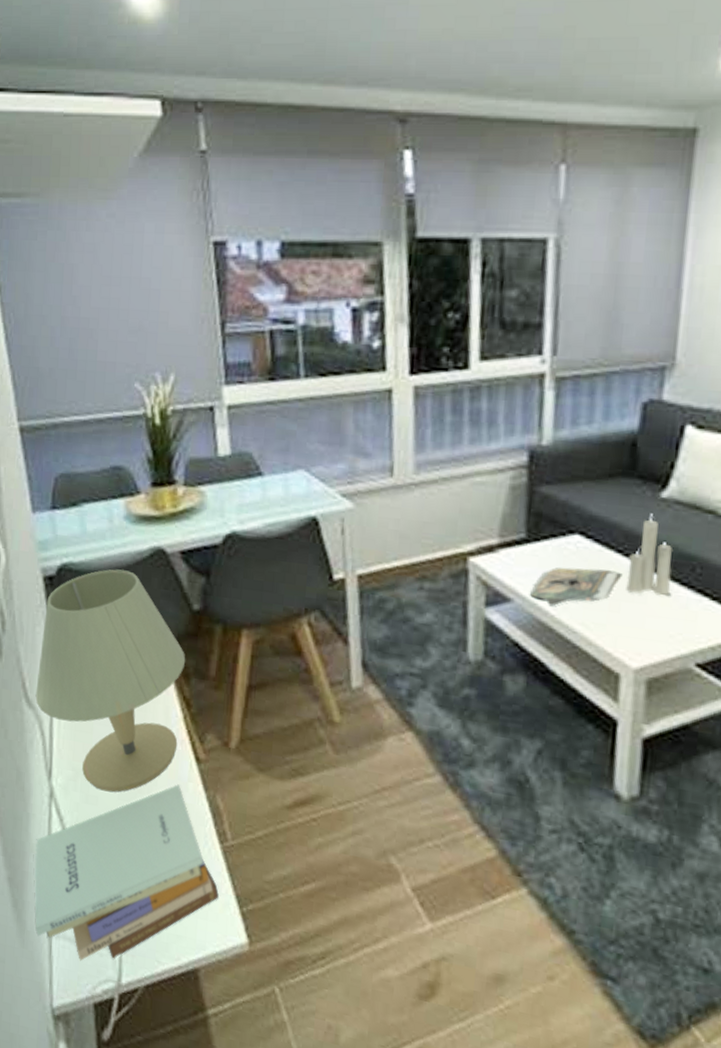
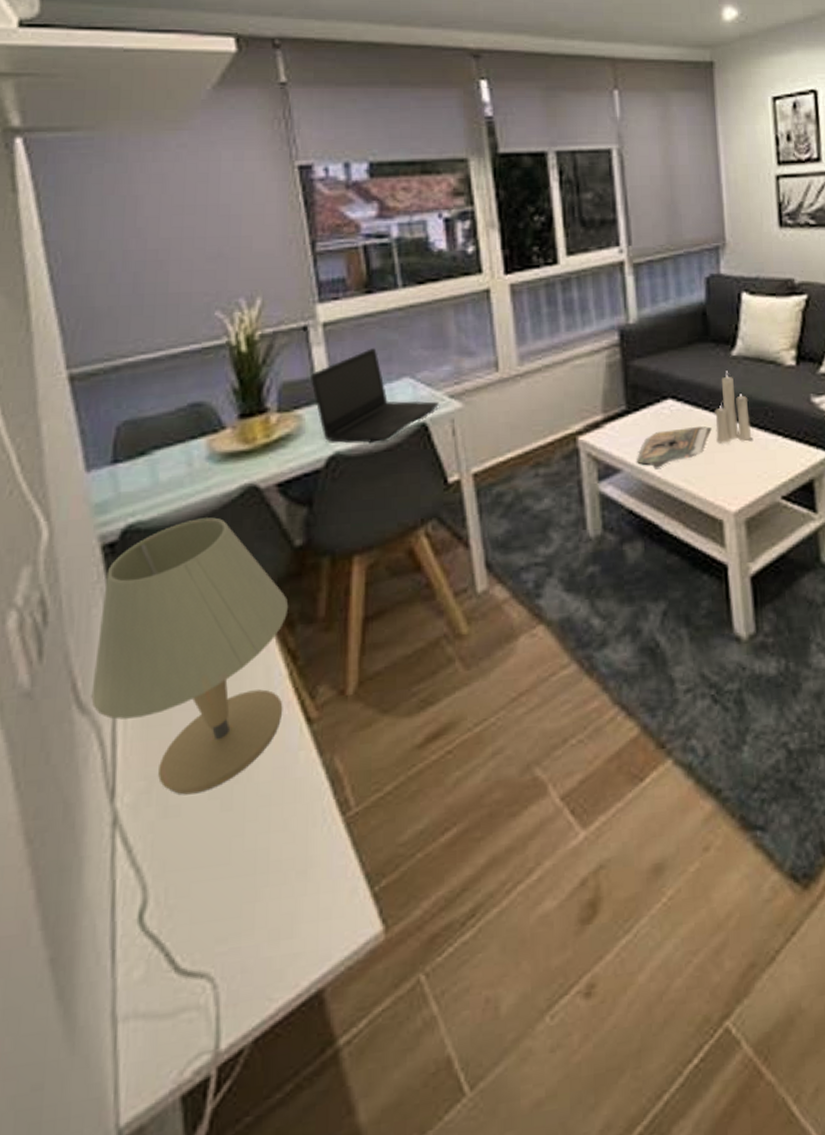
books: present [33,784,219,961] -> none [87,757,344,1042]
laptop: none [214,436,331,529] -> present [311,348,439,442]

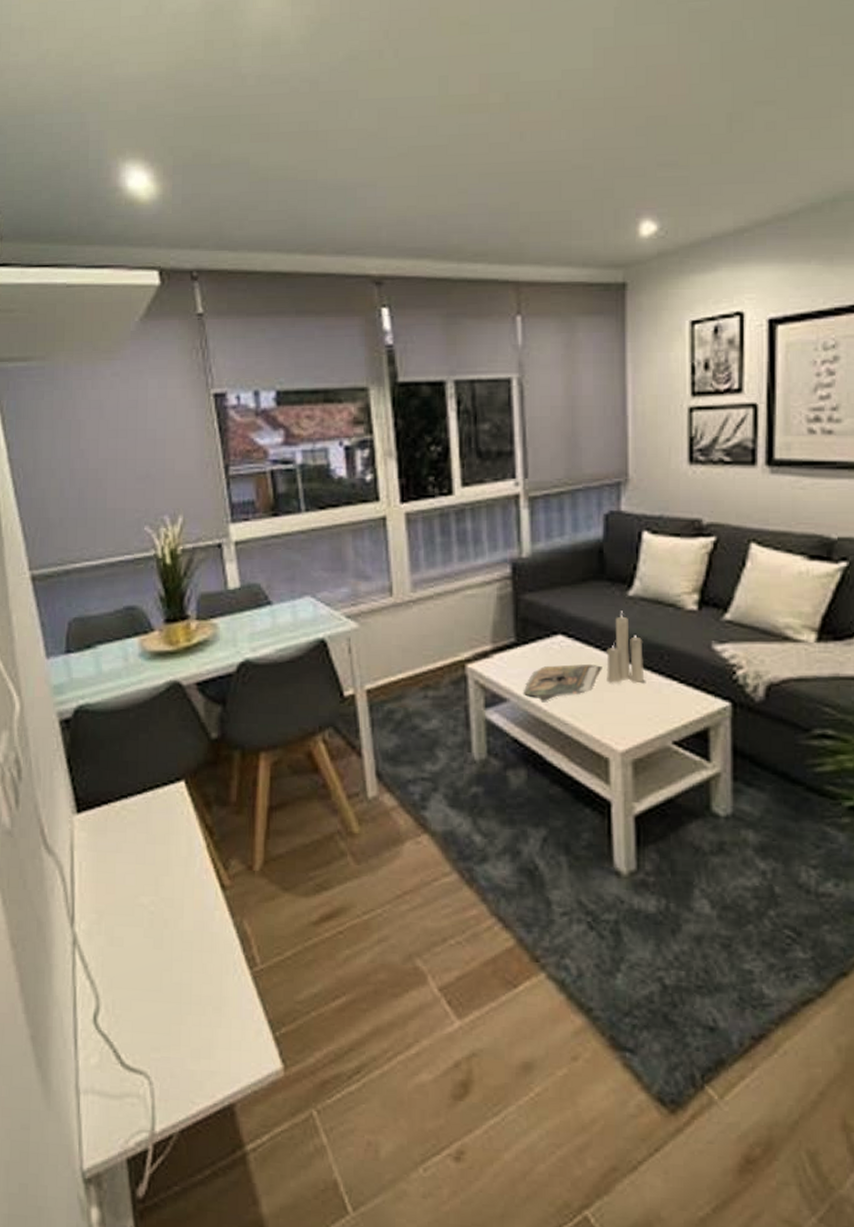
table lamp: present [91,517,289,795] -> none [55,706,207,931]
laptop: present [311,348,439,442] -> none [224,567,337,654]

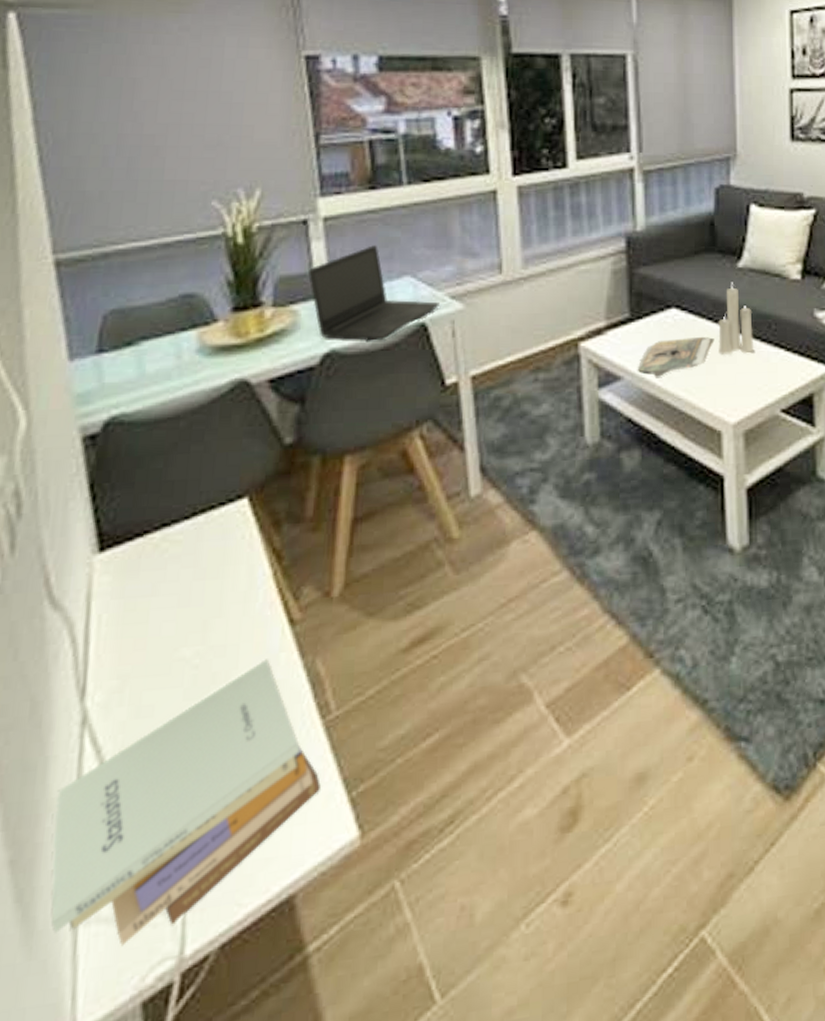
books: none [57,914,251,1115] -> present [50,659,321,947]
laptop: none [224,567,337,654] -> present [308,245,440,341]

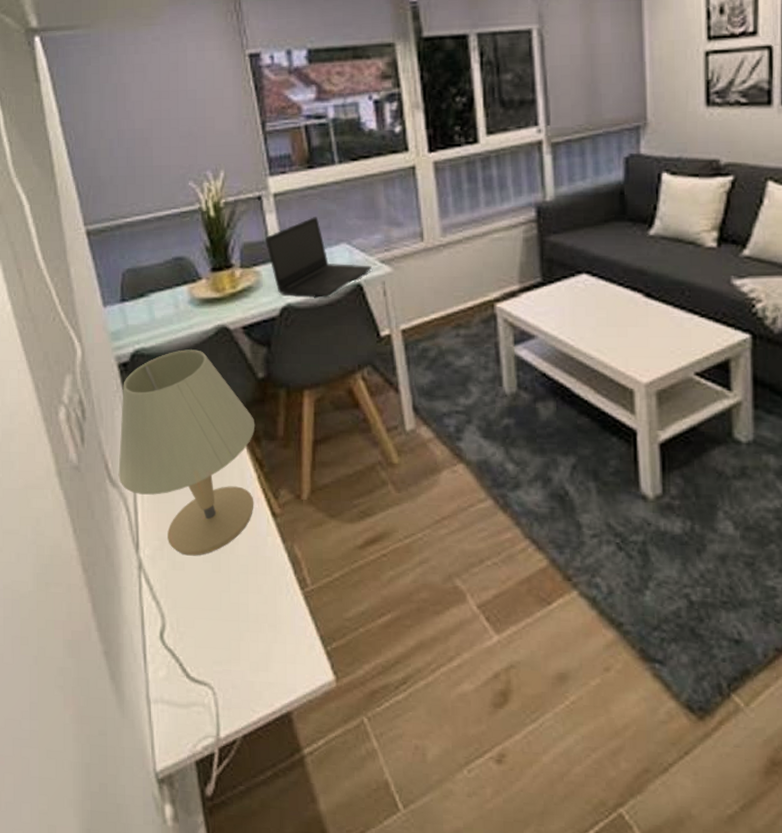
books: present [50,659,321,947] -> none [127,540,304,722]
table lamp: none [64,412,276,695] -> present [118,349,256,556]
magazine: present [638,337,715,377] -> none [551,302,626,337]
candle: present [718,282,754,356] -> none [629,249,667,320]

